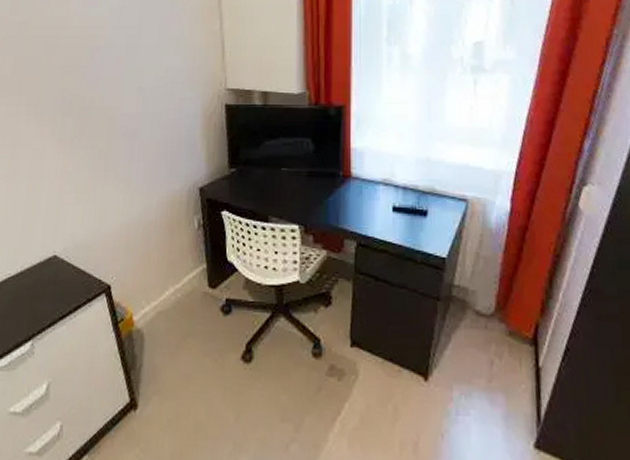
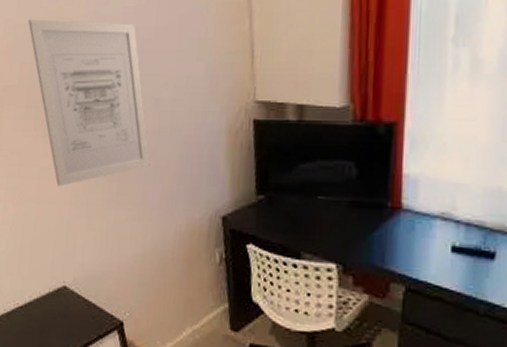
wall art: none [21,18,135,165] -> present [28,19,150,187]

